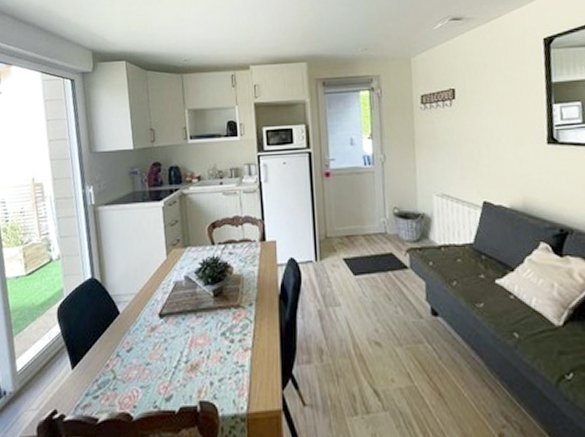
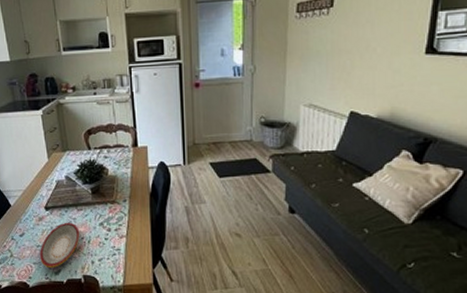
plate: none [149,332,198,394] -> present [40,222,80,269]

